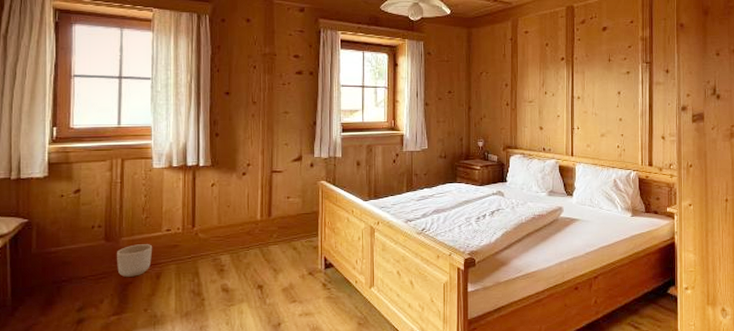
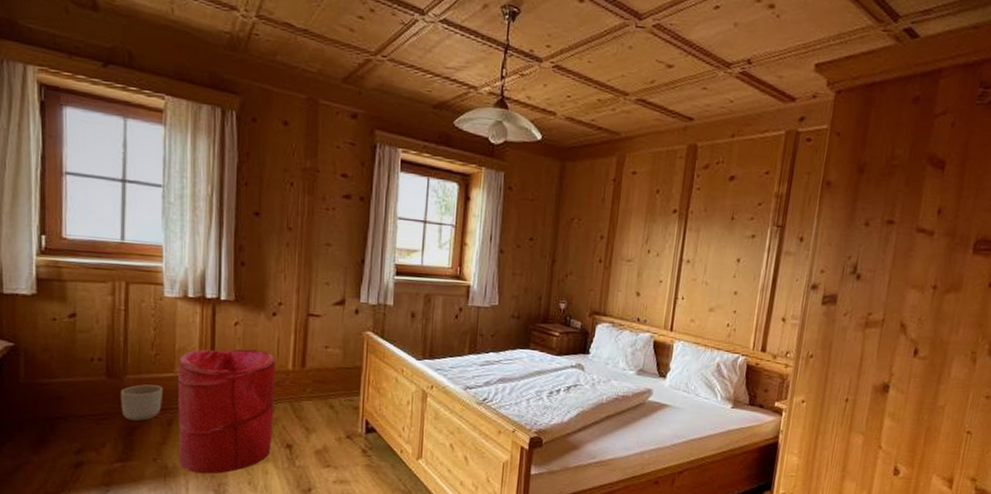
laundry hamper: none [165,205,247,319] -> present [178,349,276,474]

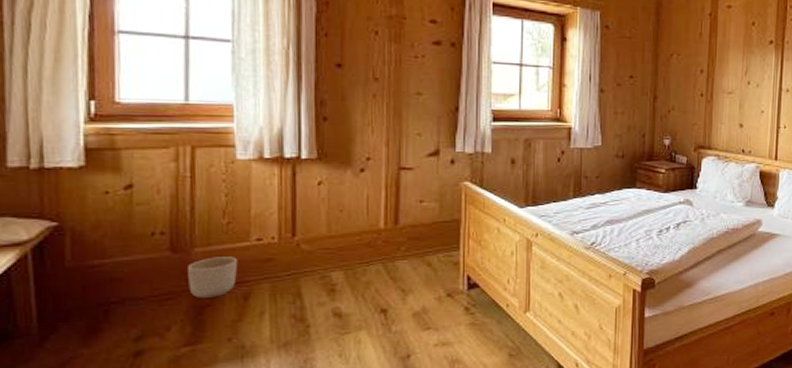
laundry hamper: present [178,349,276,474] -> none [255,210,366,350]

